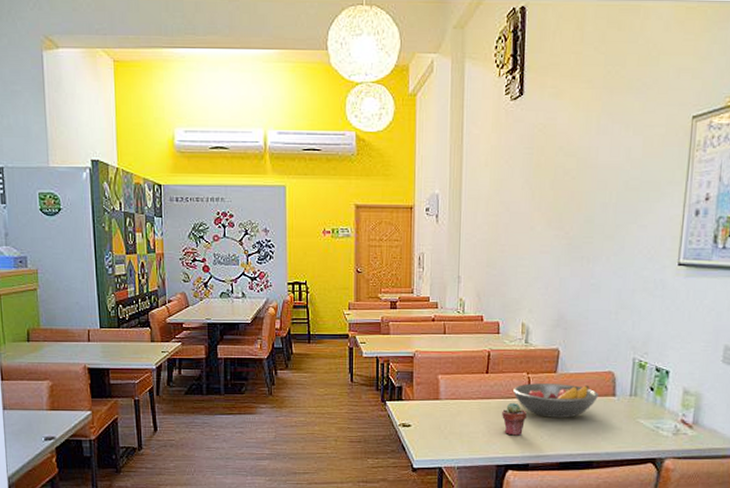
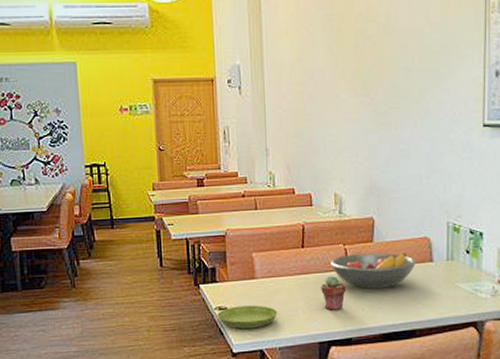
saucer: none [401,424,458,447] -> present [217,305,277,329]

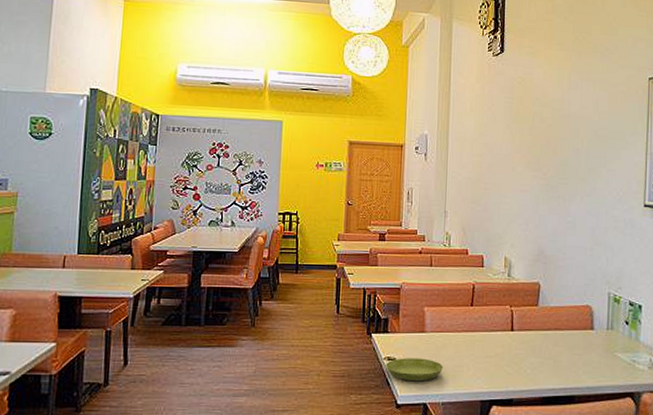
potted succulent: present [321,275,347,311] -> none [486,335,511,370]
fruit bowl: present [329,253,417,289] -> none [496,316,578,351]

